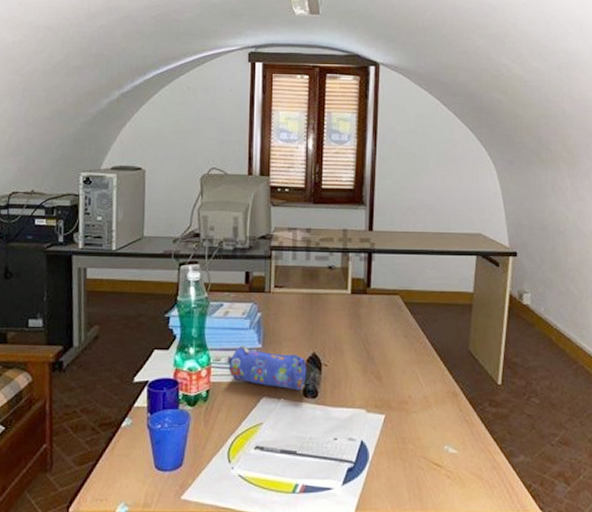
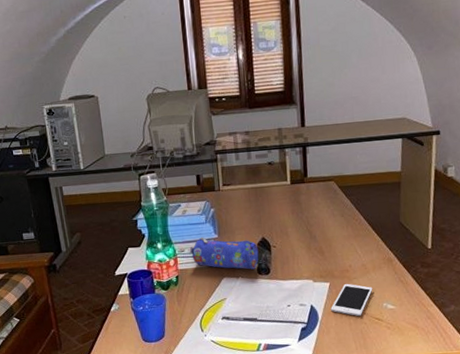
cell phone: none [384,417,434,460] -> present [331,283,373,317]

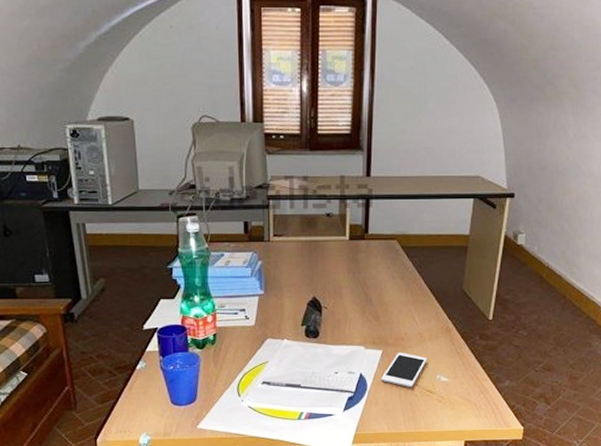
pencil case: present [189,237,259,270] -> none [230,292,308,332]

